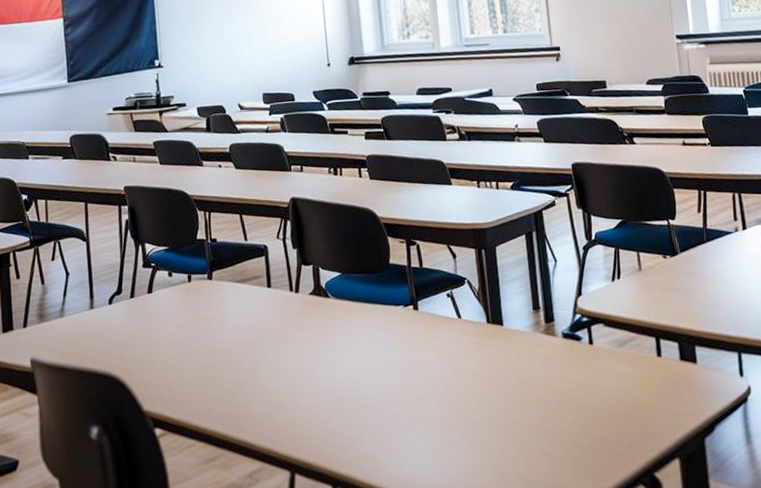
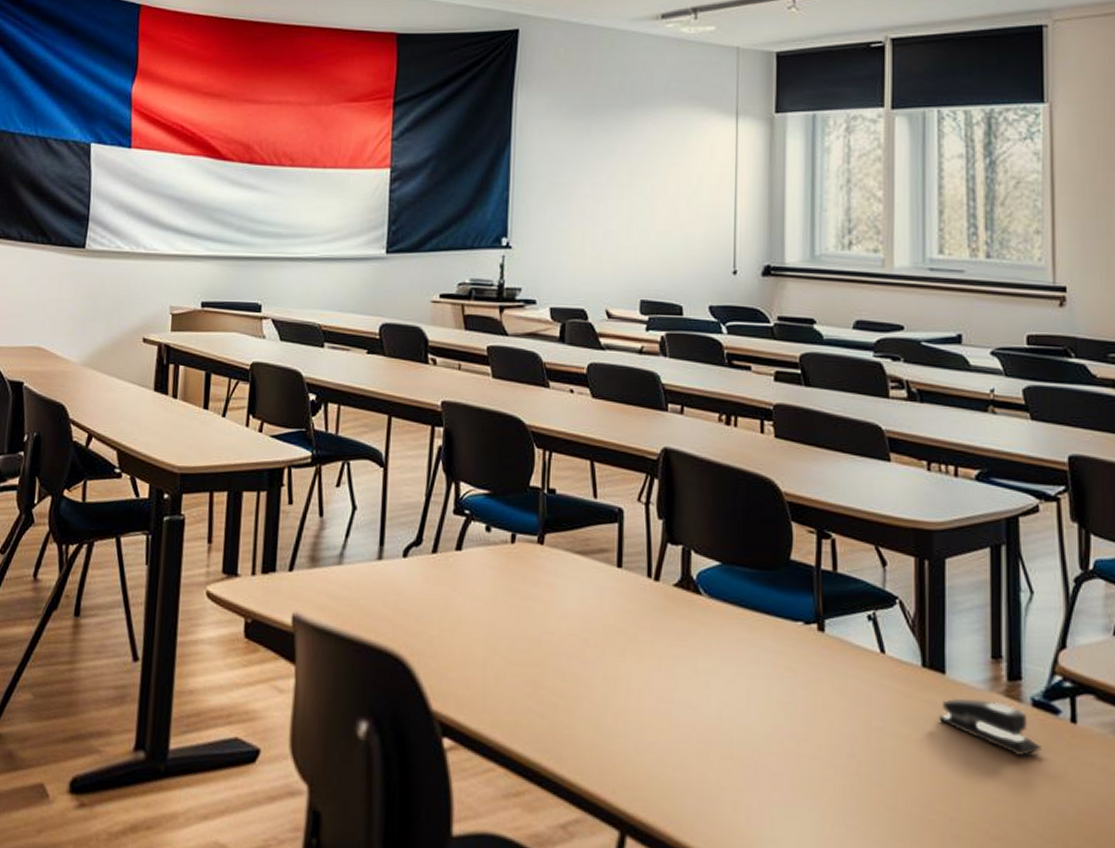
stapler: none [501,339,572,372] -> present [938,697,1041,756]

